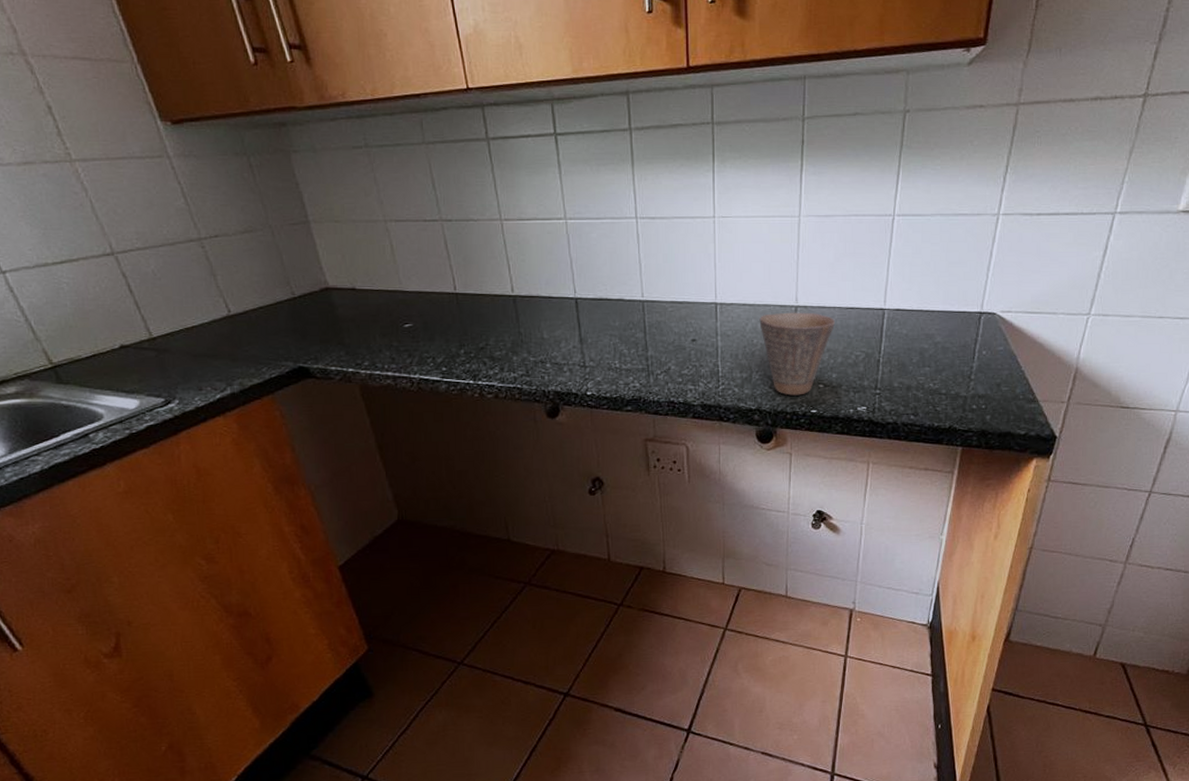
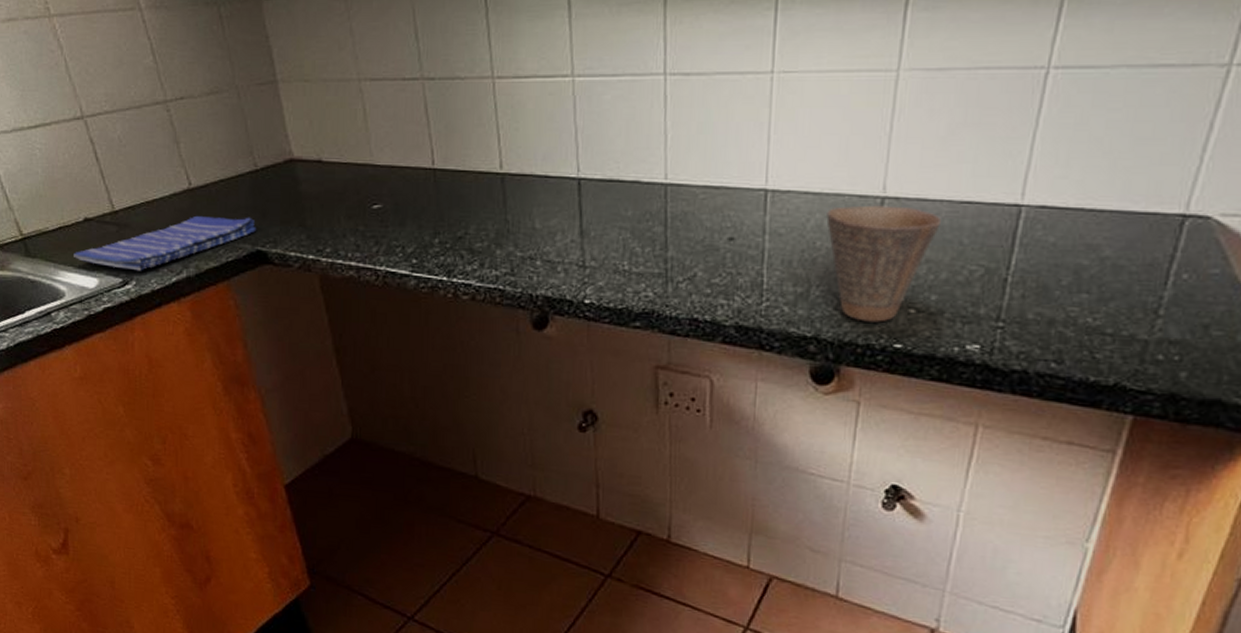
dish towel: none [110,338,298,391] -> present [74,215,257,271]

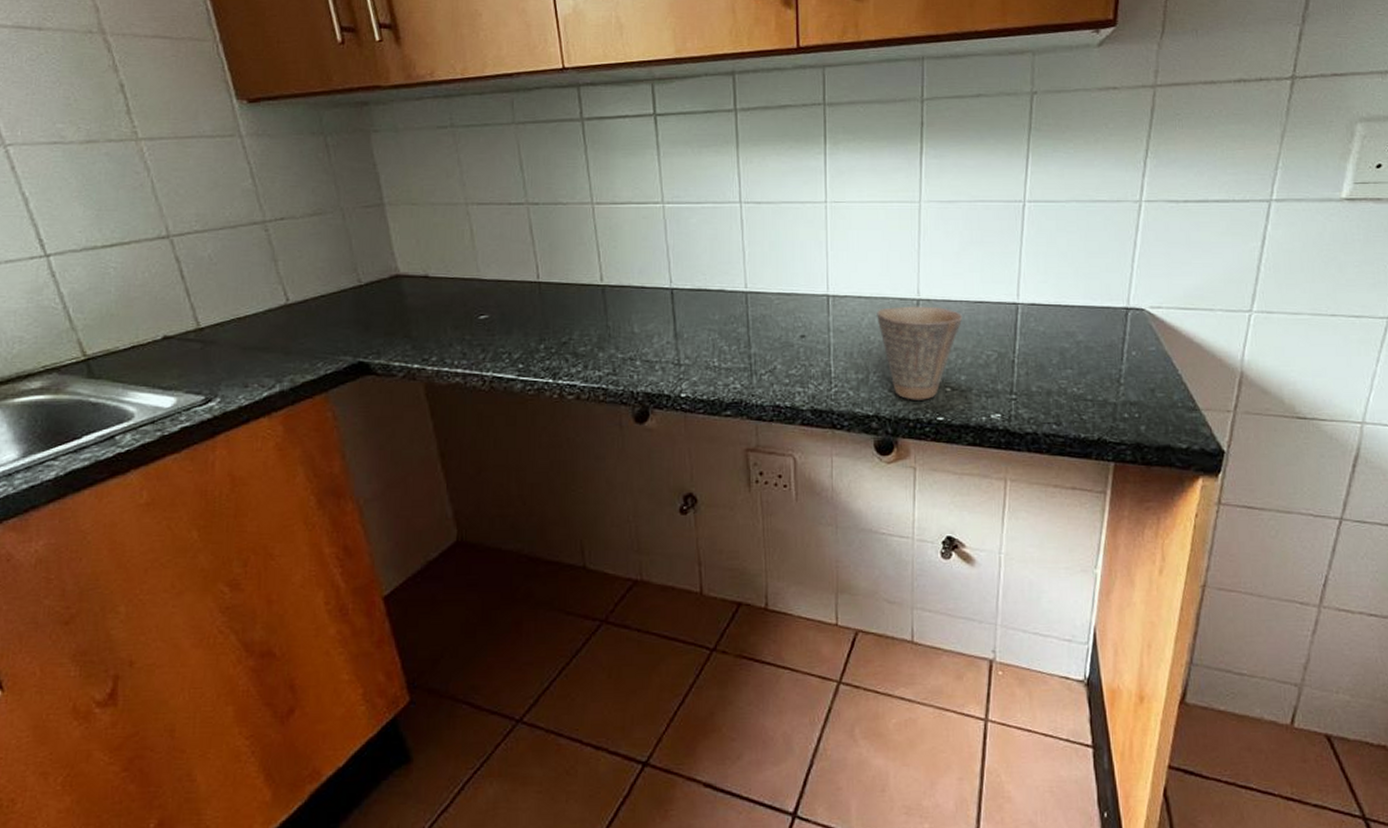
dish towel: present [74,215,257,271] -> none [148,330,360,388]

